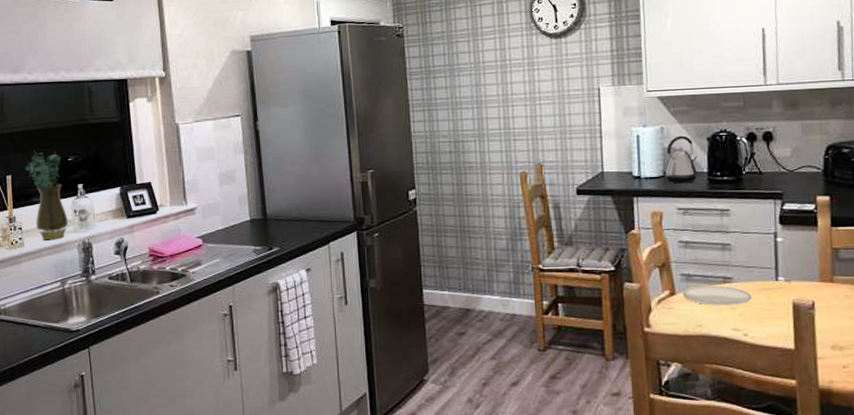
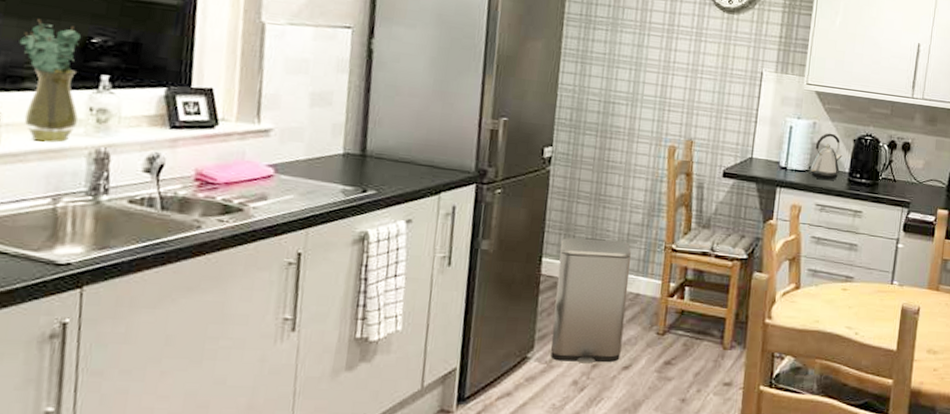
pedal bin: none [437,266,507,382] -> present [550,237,631,364]
plate: present [682,285,752,307] -> none [807,282,868,305]

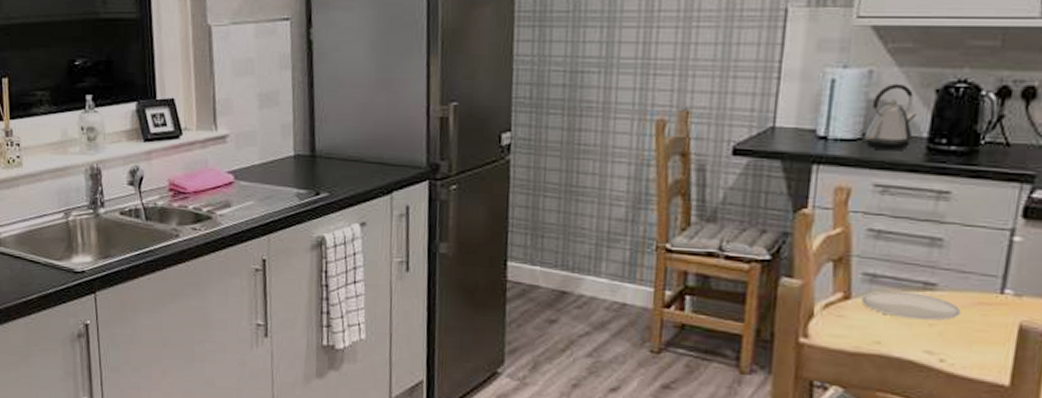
vase: present [19,18,81,143] -> none [24,47,75,162]
pedal bin: present [550,237,631,364] -> none [522,237,614,383]
plate: none [807,282,868,305] -> present [861,290,961,322]

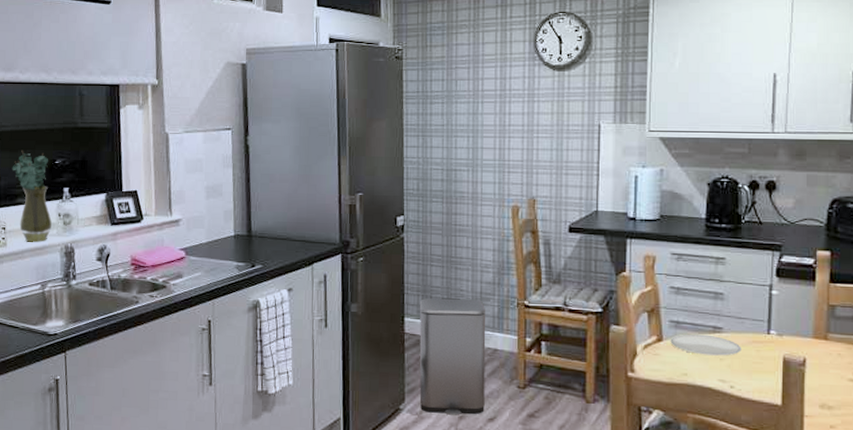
vase: none [24,47,75,162] -> present [12,150,53,242]
pedal bin: none [522,237,614,383] -> present [419,297,486,416]
kettle: present [864,83,917,151] -> none [662,179,696,228]

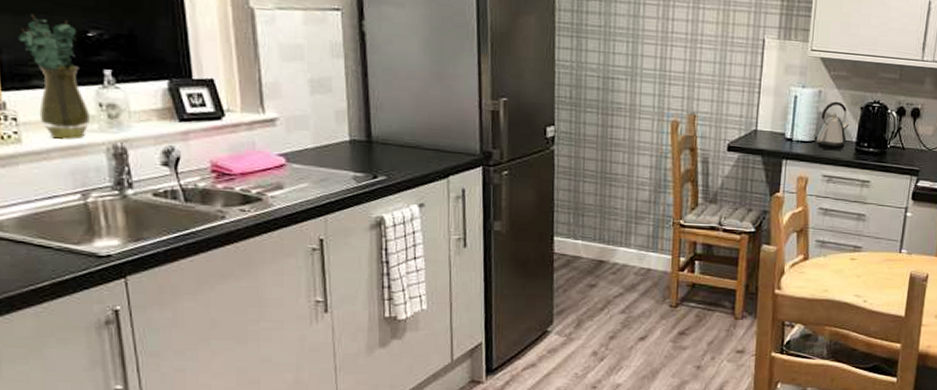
pedal bin: present [419,297,486,416] -> none [569,216,641,336]
kettle: none [662,179,696,228] -> present [816,101,849,151]
plate: present [670,333,741,357] -> none [815,252,876,274]

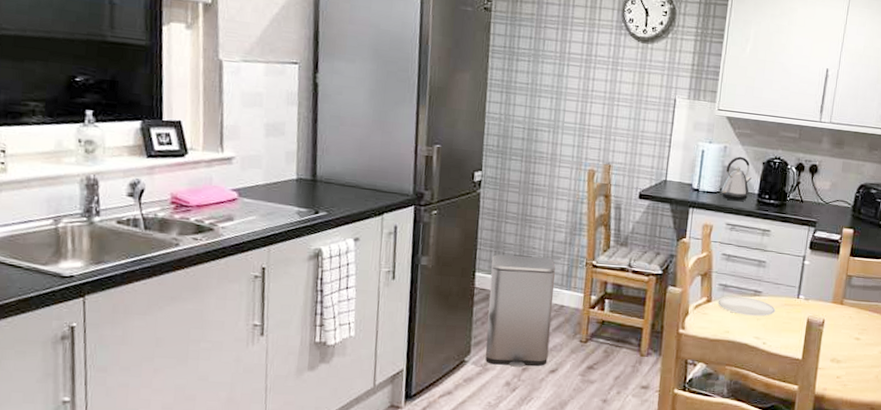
vase: present [18,13,91,140] -> none [15,60,70,171]
pedal bin: none [569,216,641,336] -> present [485,254,555,367]
plate: none [815,252,876,274] -> present [718,296,775,317]

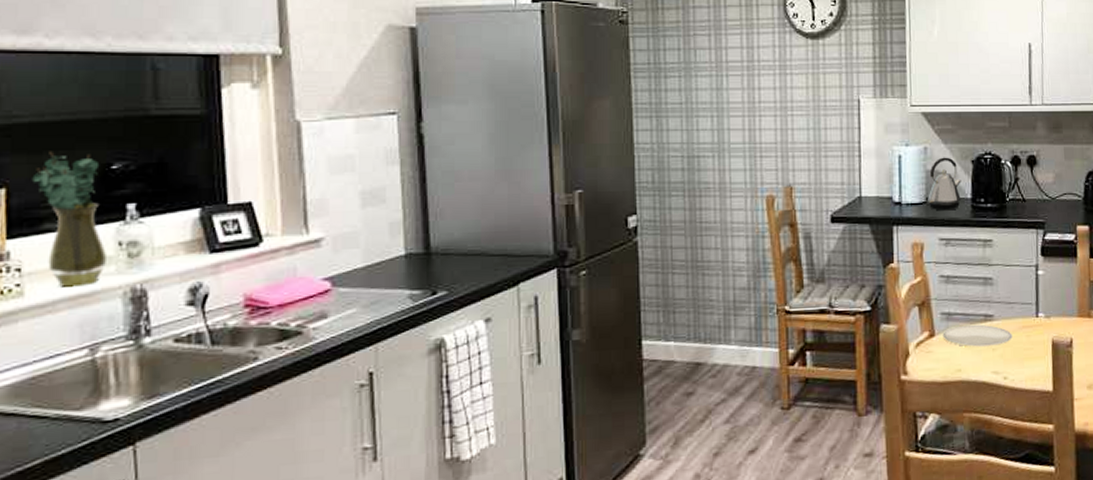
vase: none [15,60,70,171] -> present [31,151,108,287]
pedal bin: present [485,254,555,367] -> none [661,309,744,454]

